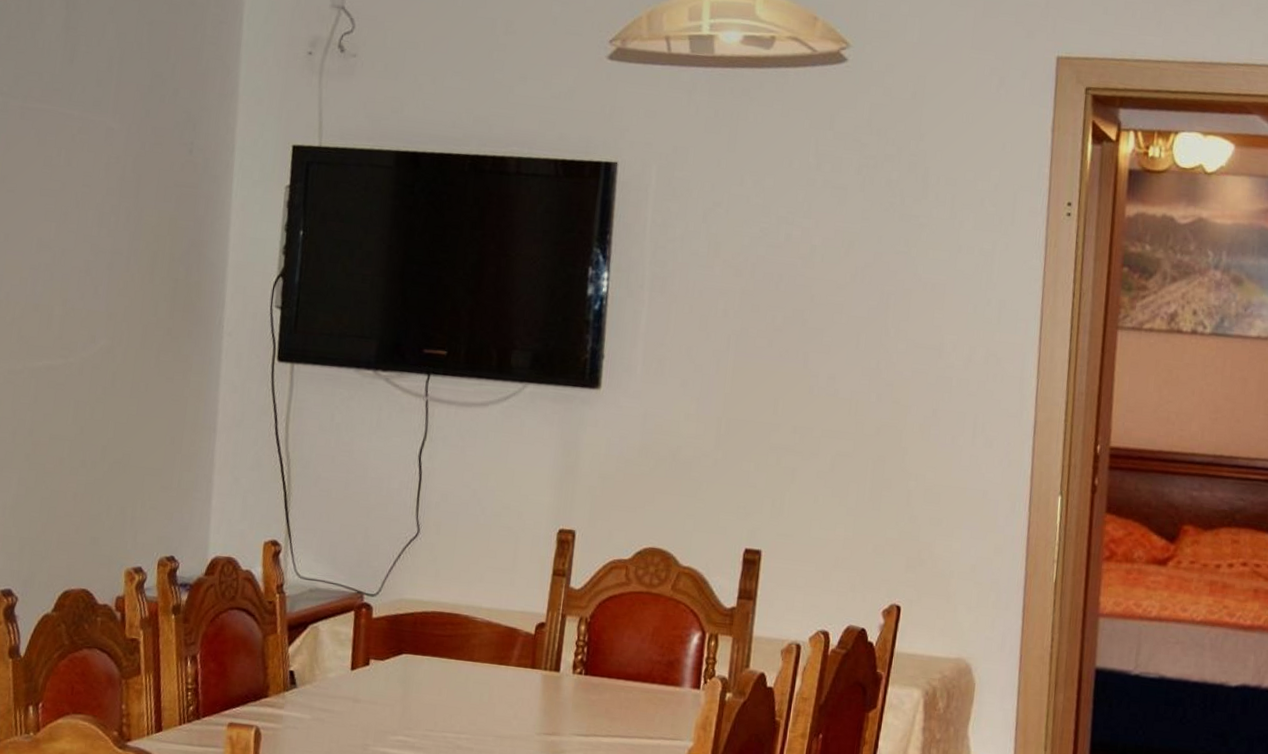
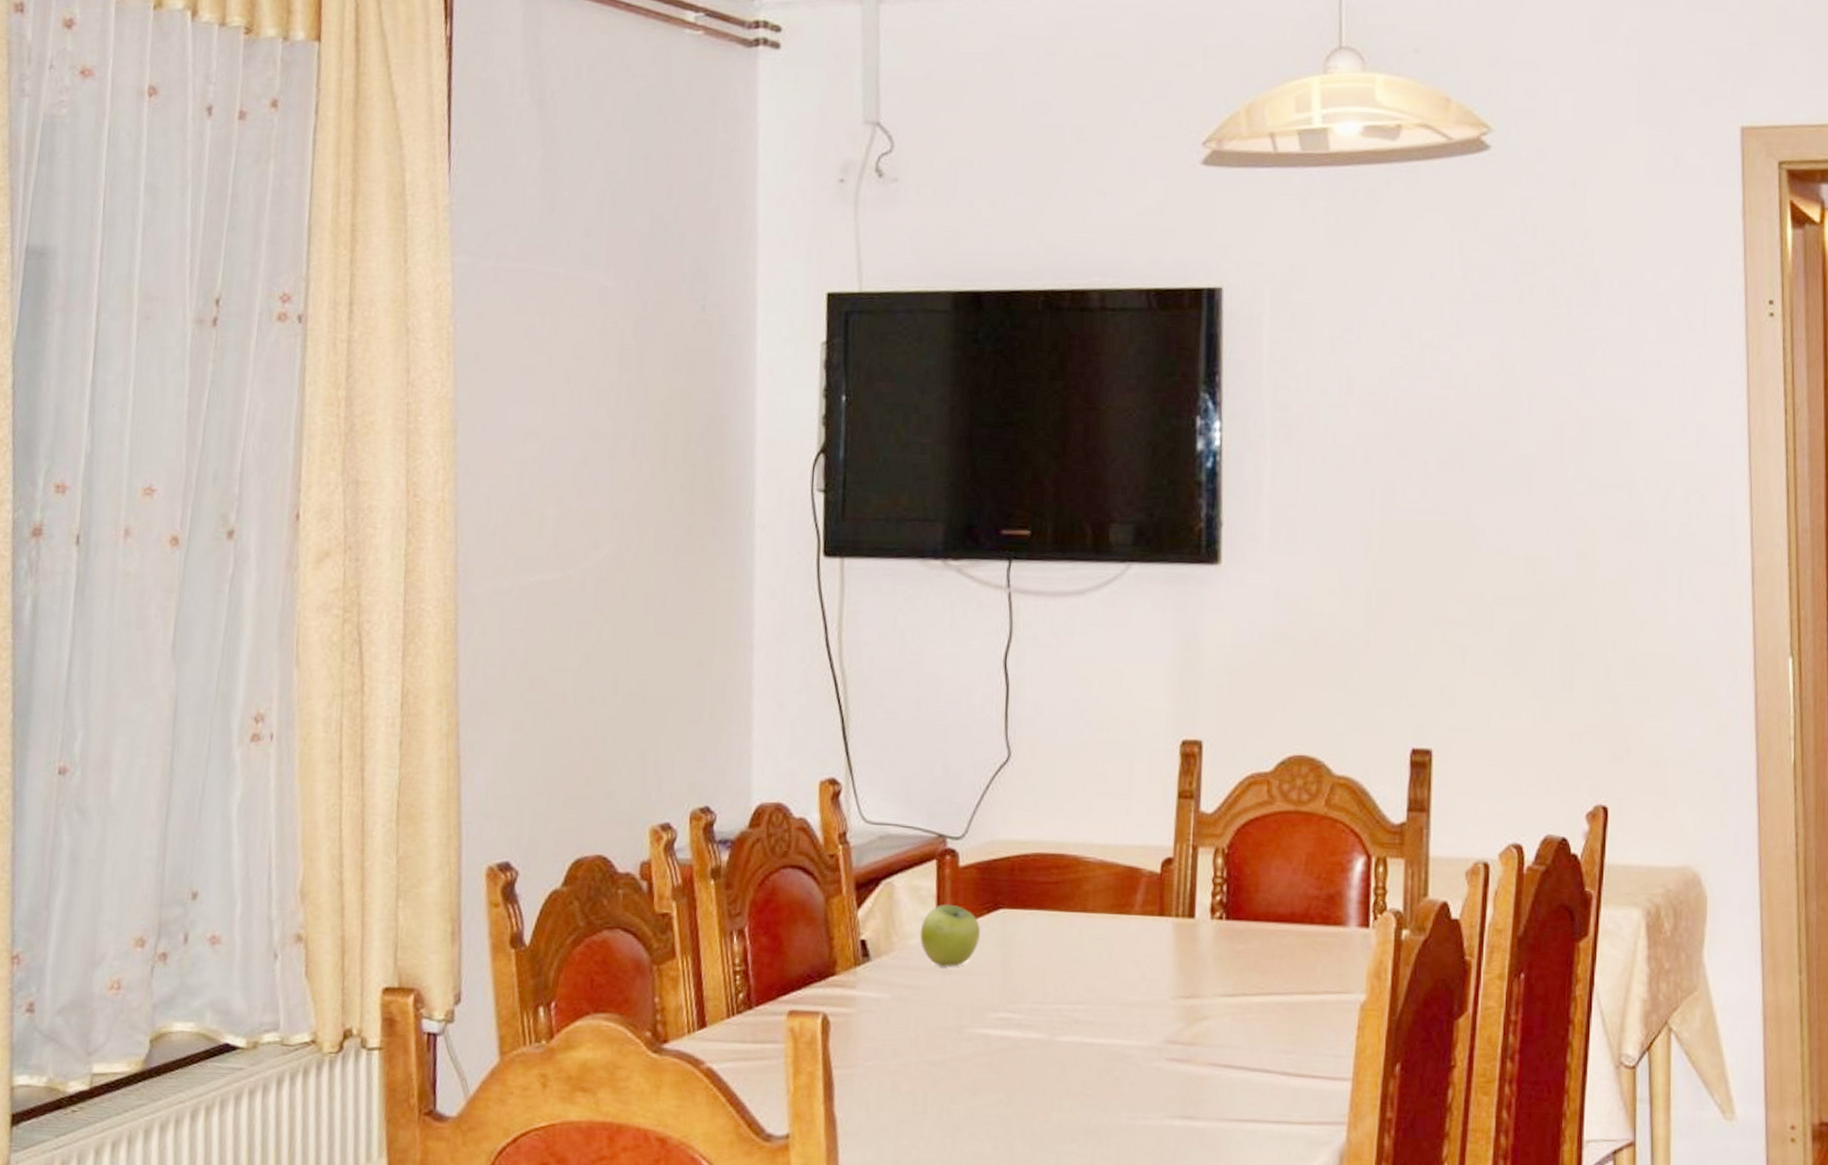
fruit: none [337,647,386,697] -> present [920,904,980,966]

